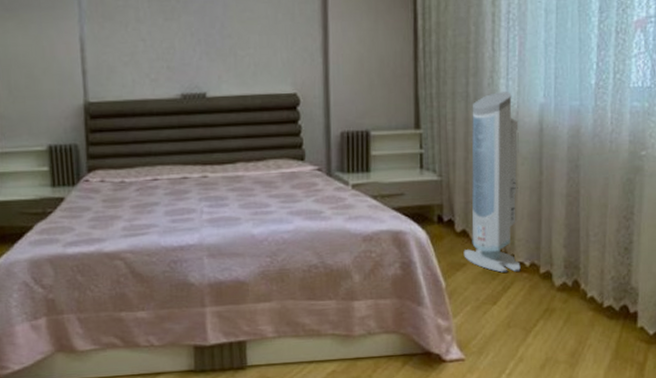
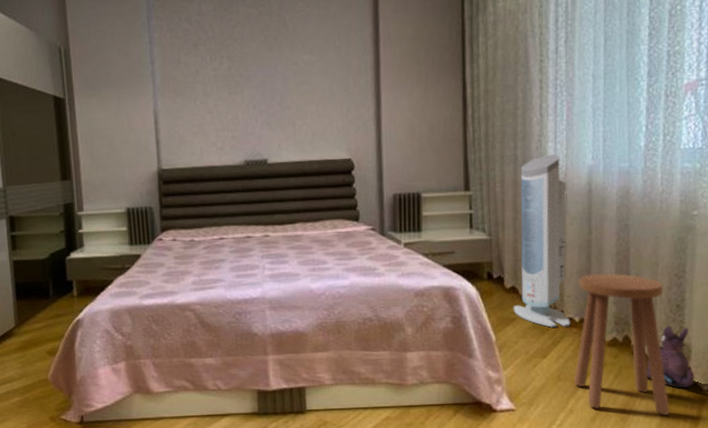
stool: none [524,215,618,361] -> present [574,273,670,415]
plush toy: none [595,269,642,333] -> present [646,326,695,389]

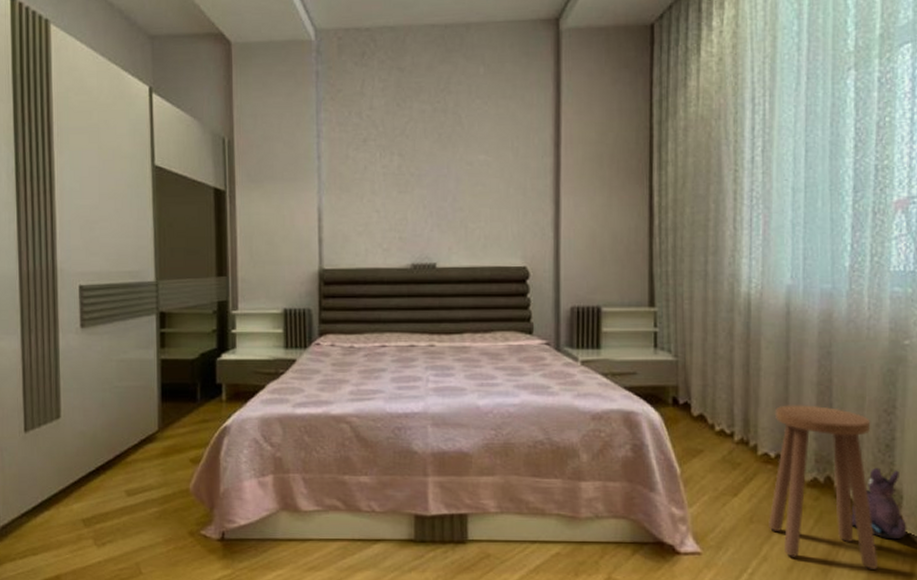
air purifier: present [513,155,570,328] -> none [701,272,765,462]

